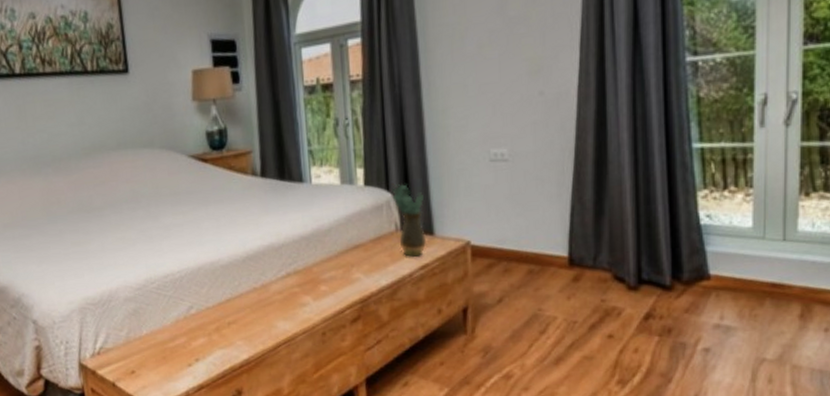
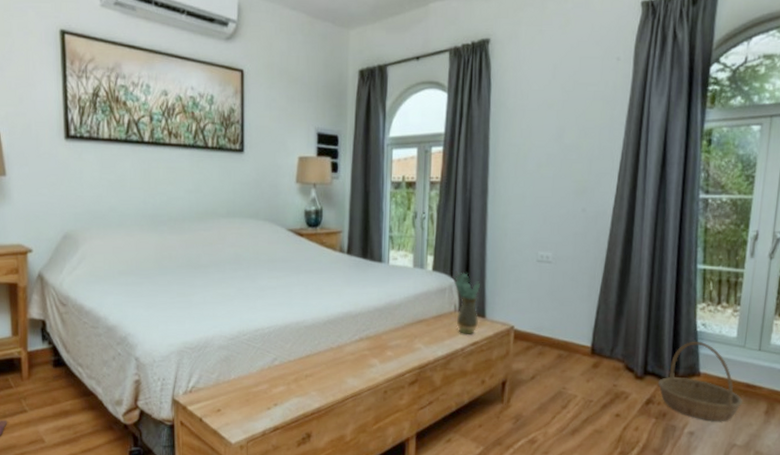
basket: none [657,236,770,334] -> present [657,341,743,422]

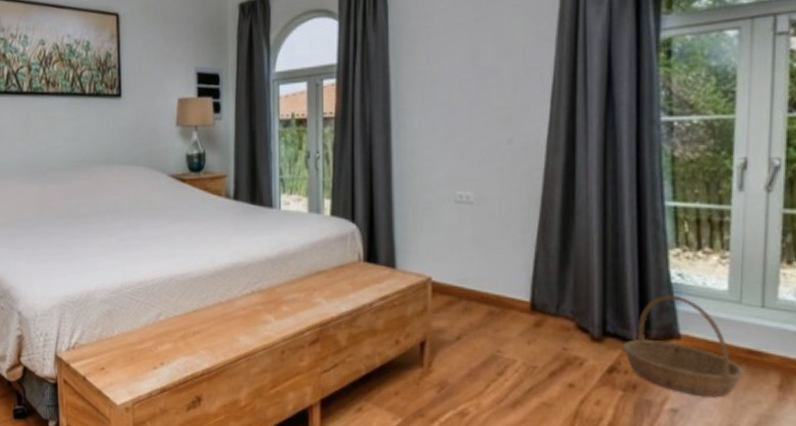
vase: present [454,270,481,335] -> none [357,215,389,288]

